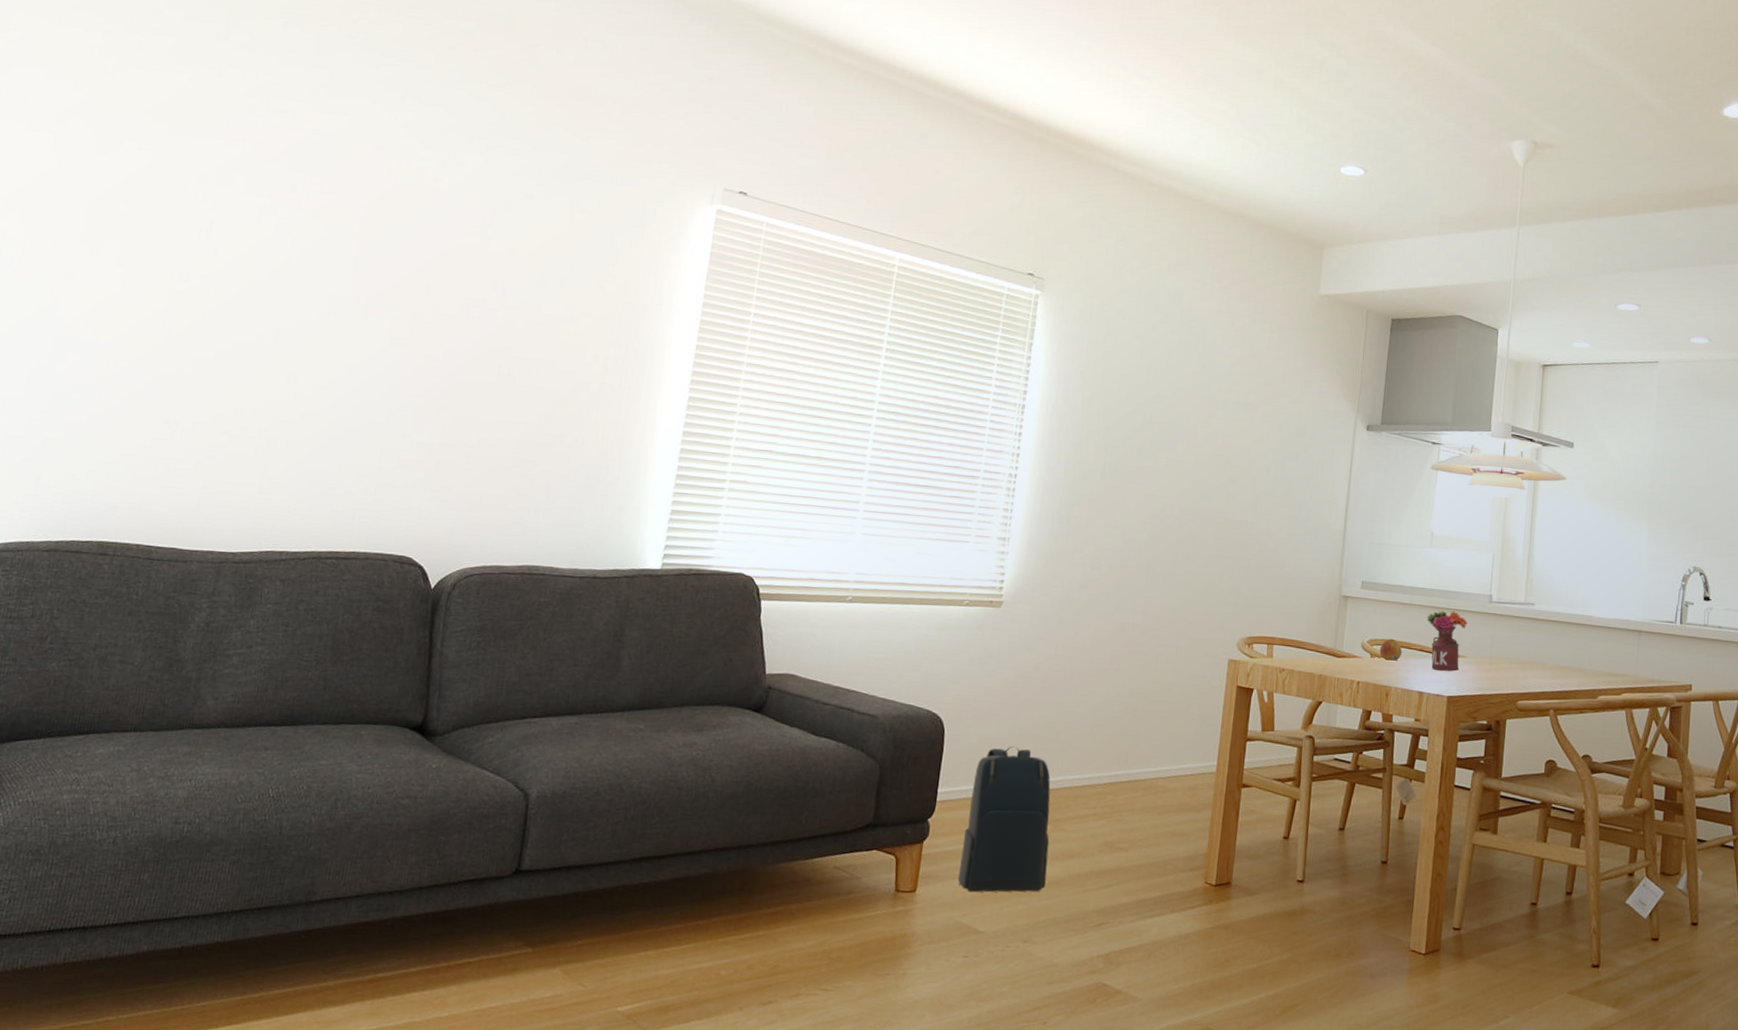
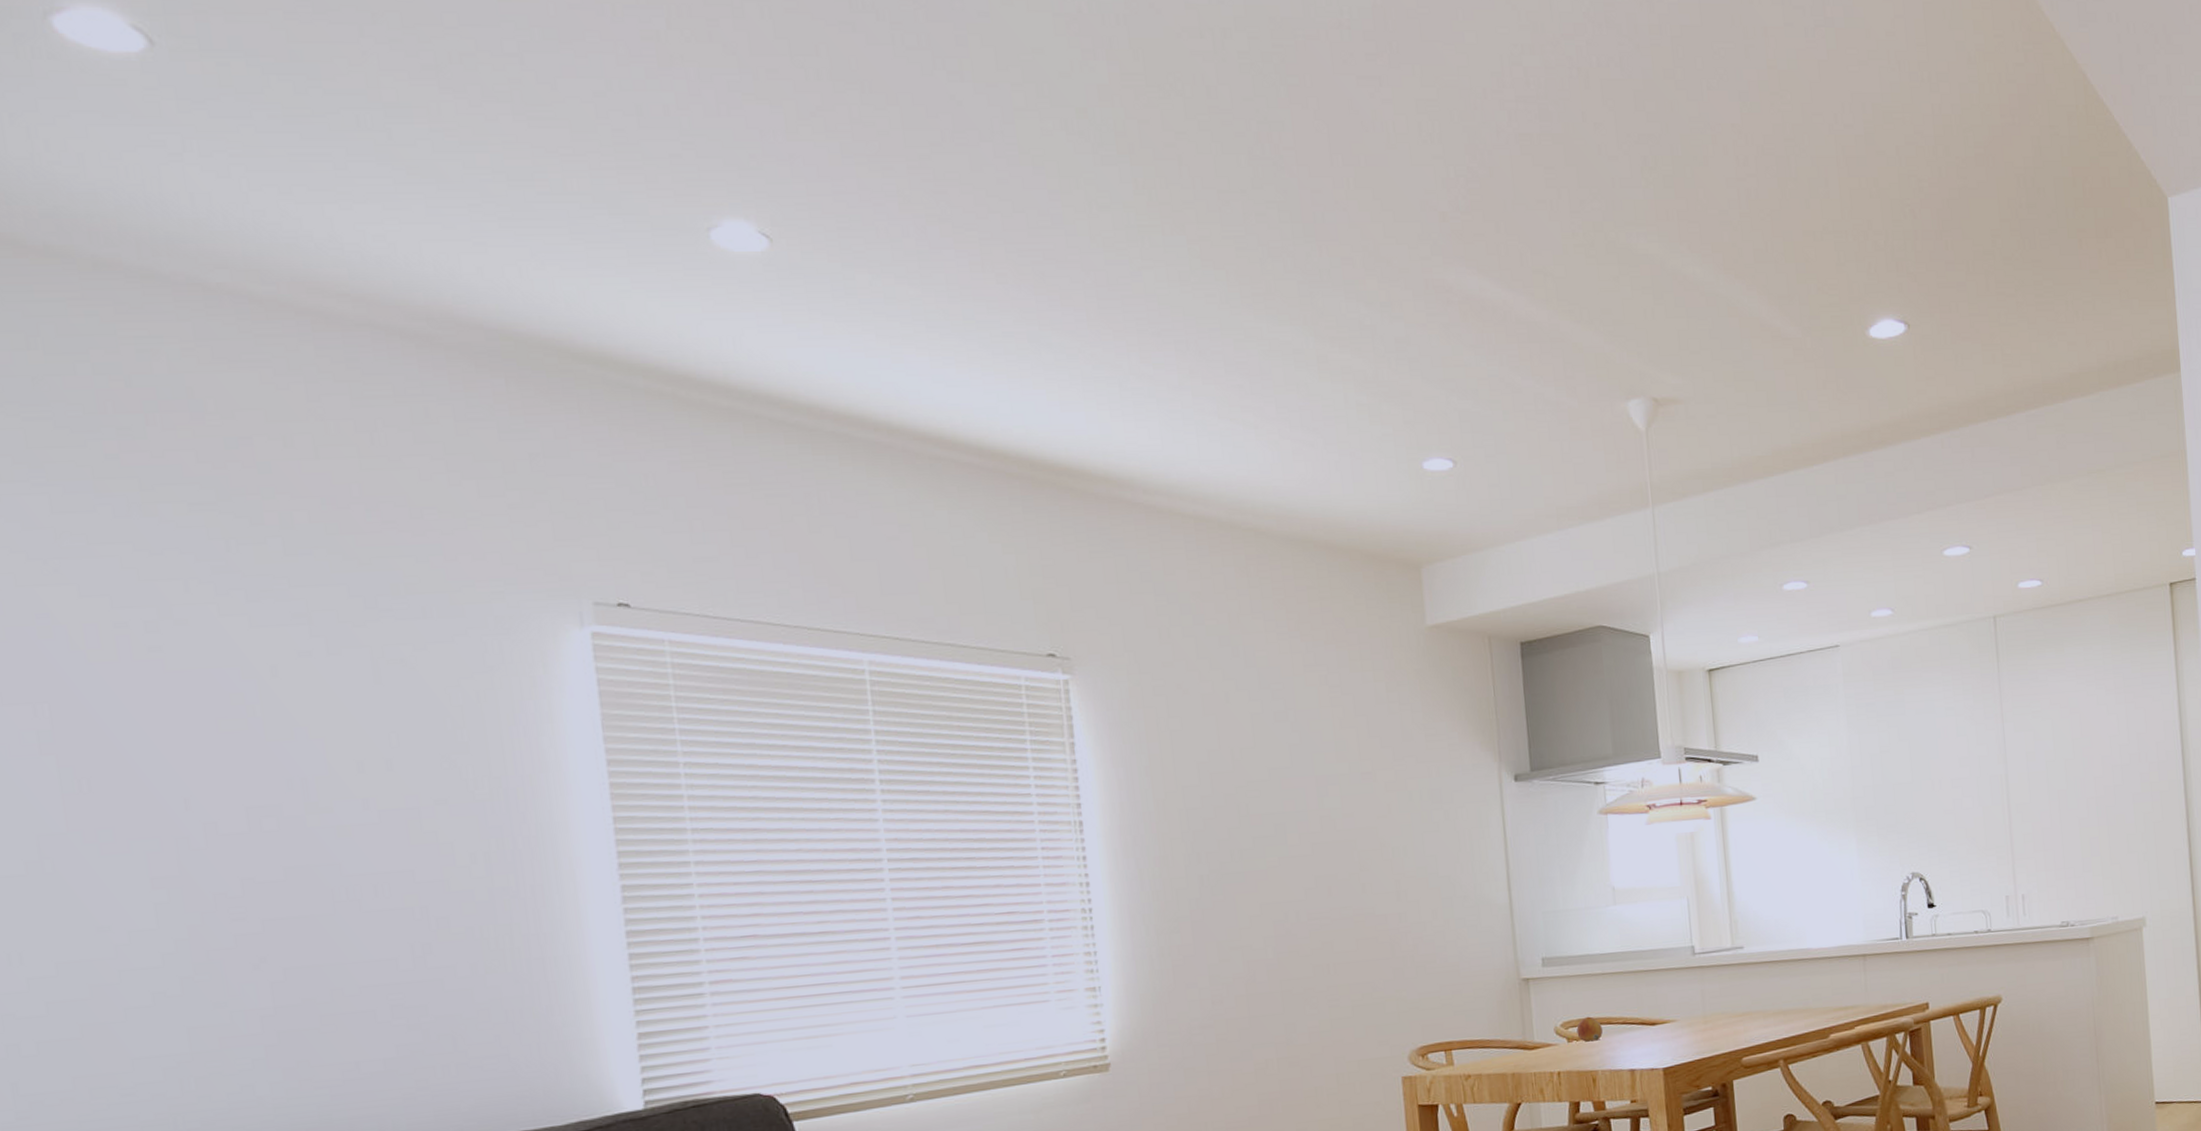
flower arrangement: present [1427,611,1468,672] -> none [1624,972,1672,1043]

